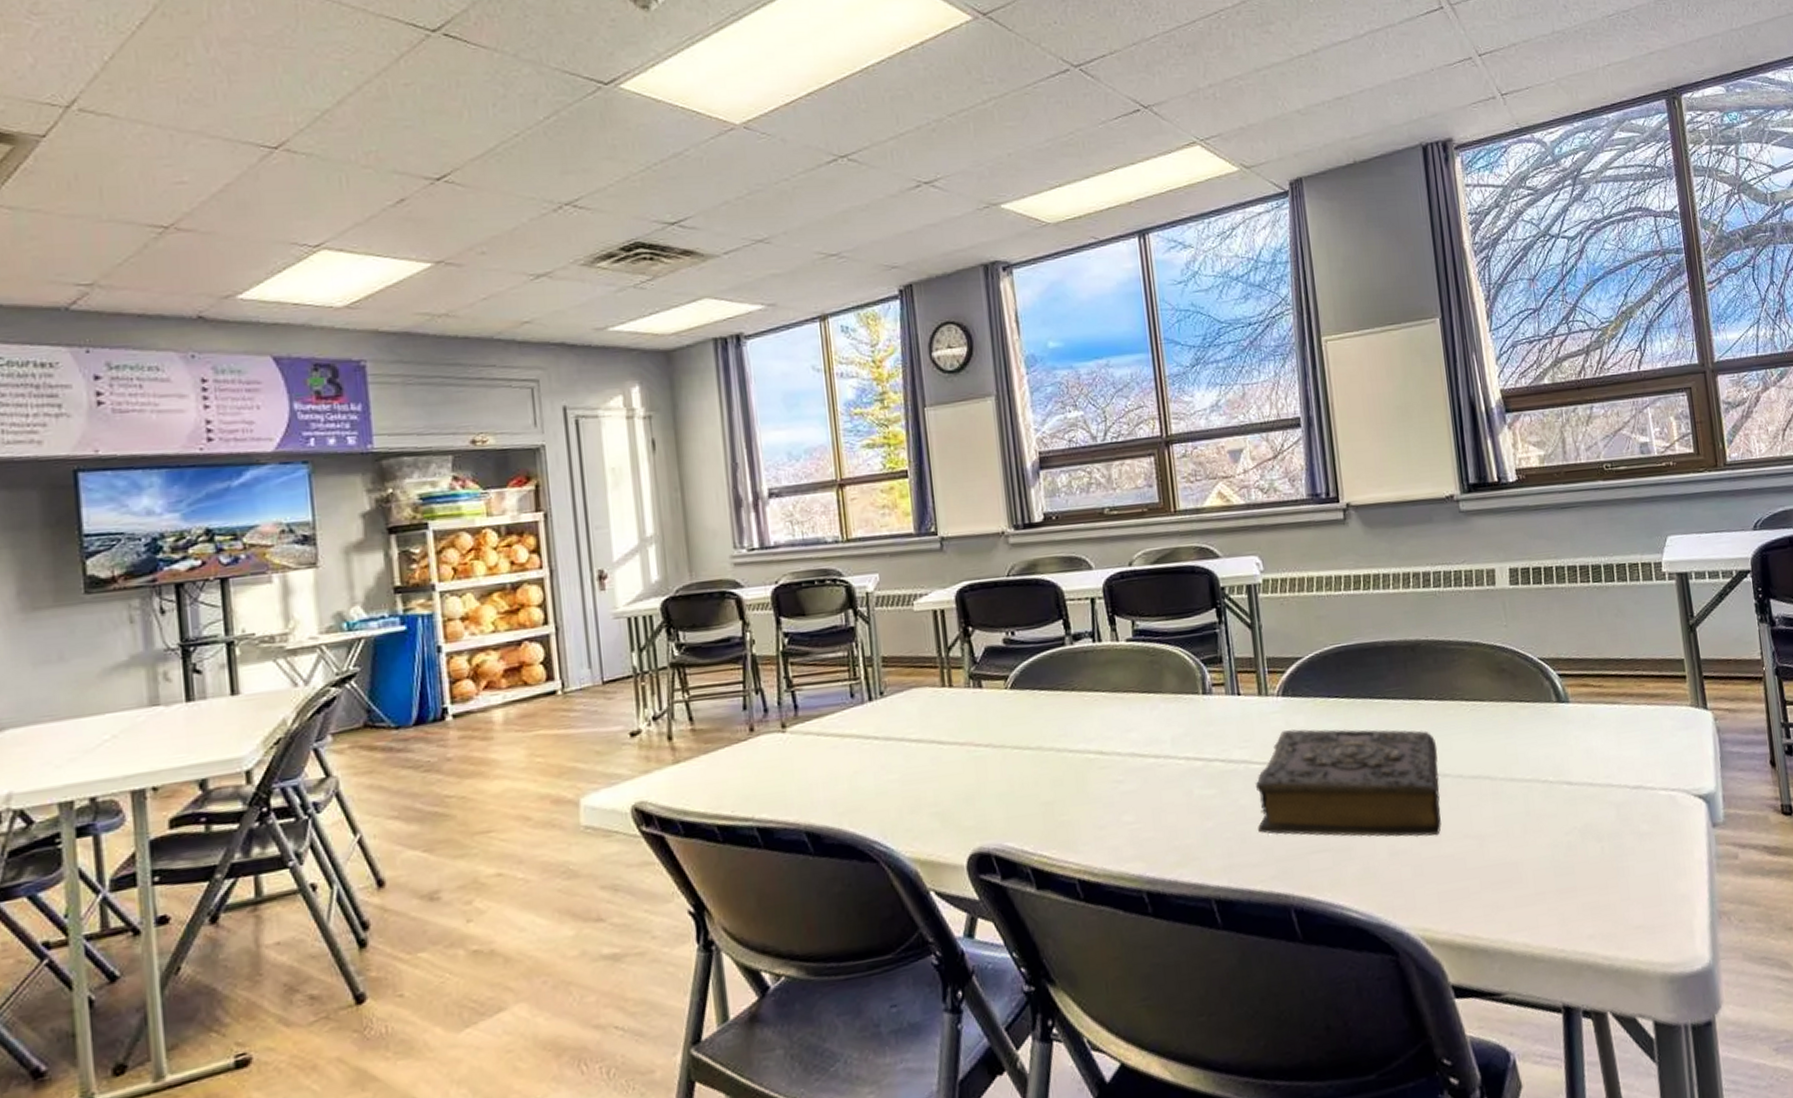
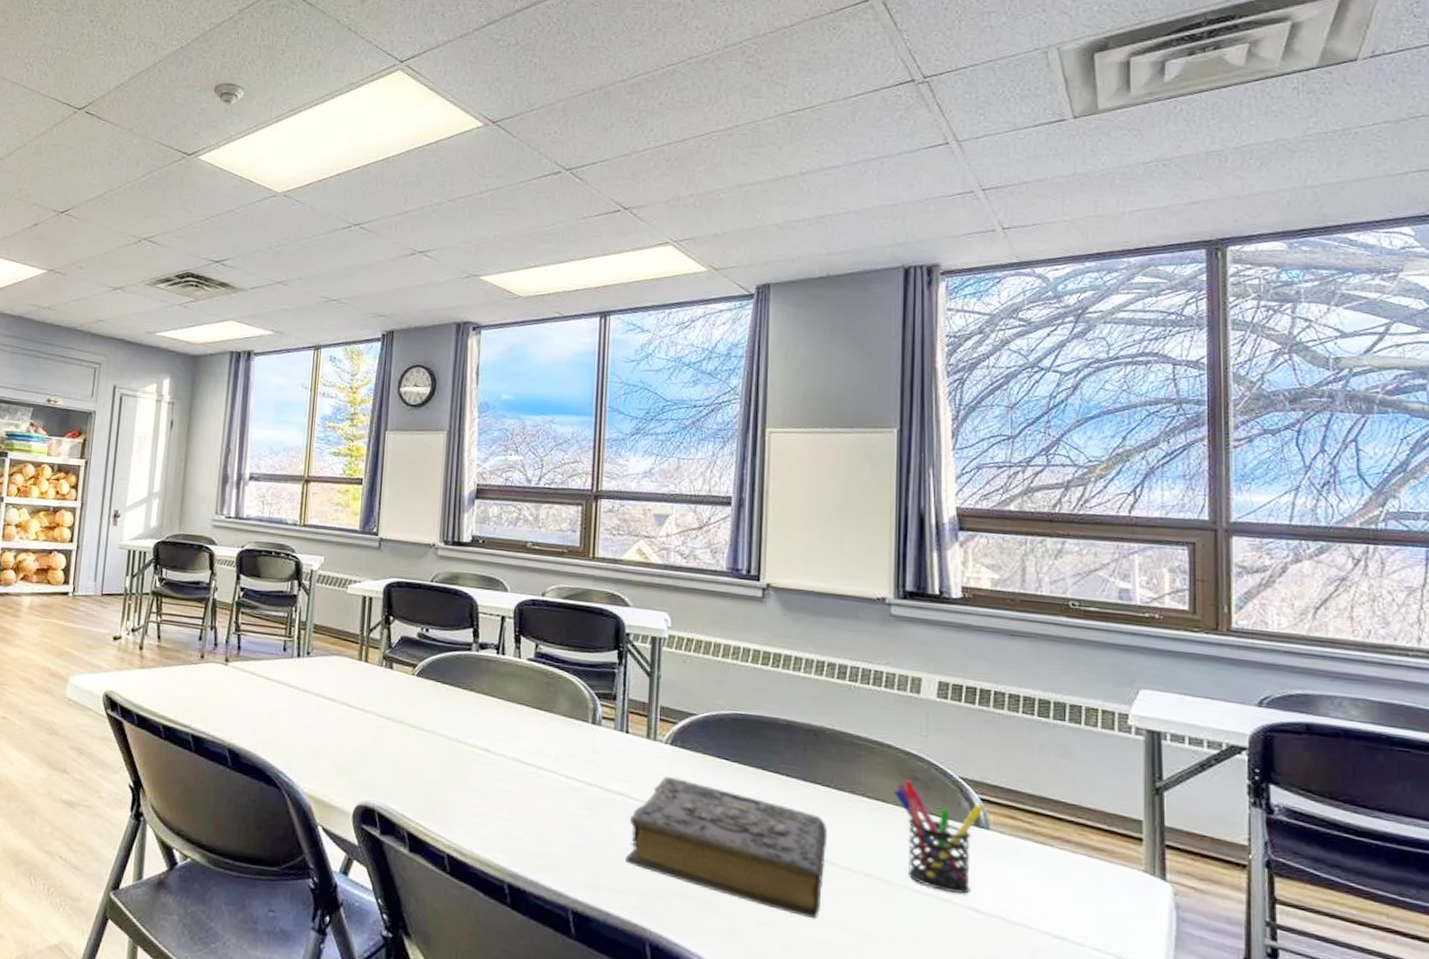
pen holder: none [1487,672,1563,774] -> present [894,779,985,894]

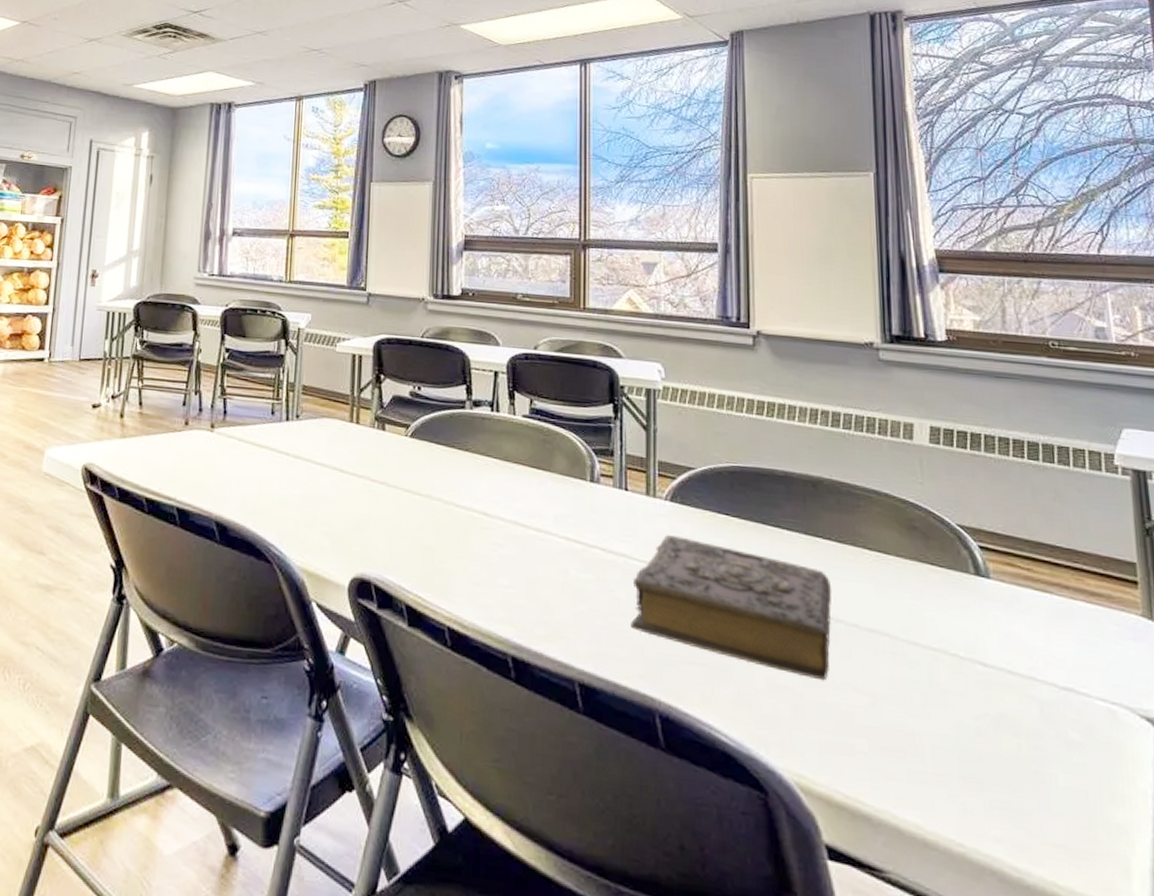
pen holder: present [894,779,985,894] -> none [894,529,984,647]

